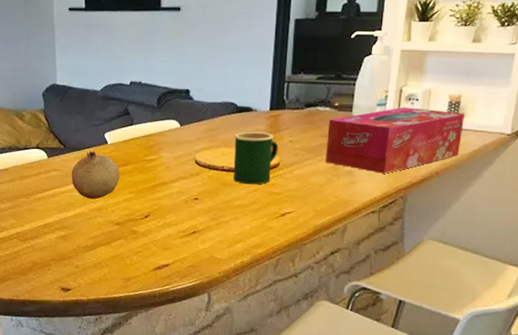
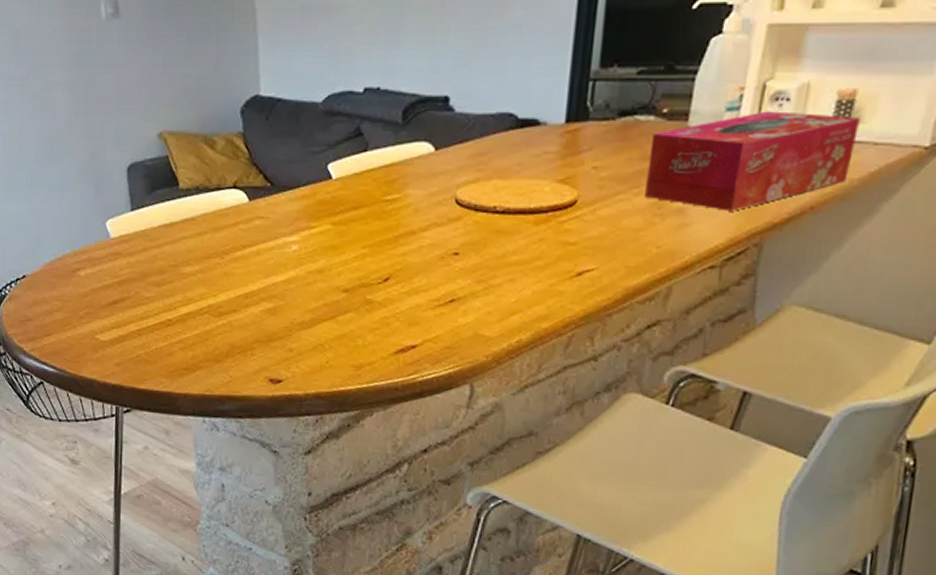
fruit: present [71,151,120,200] -> none [281,189,349,258]
mug: present [233,132,278,185] -> none [510,156,577,232]

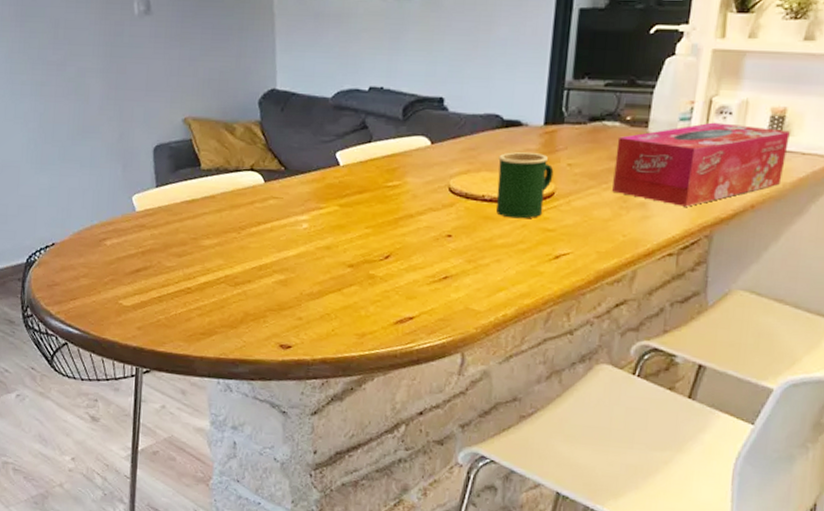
mug: none [510,156,577,232] -> present [496,152,554,219]

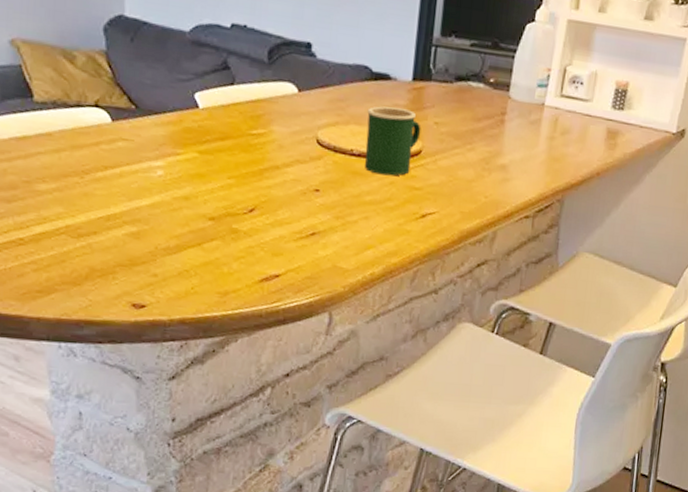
tissue box: present [612,122,790,207] -> none [476,90,631,171]

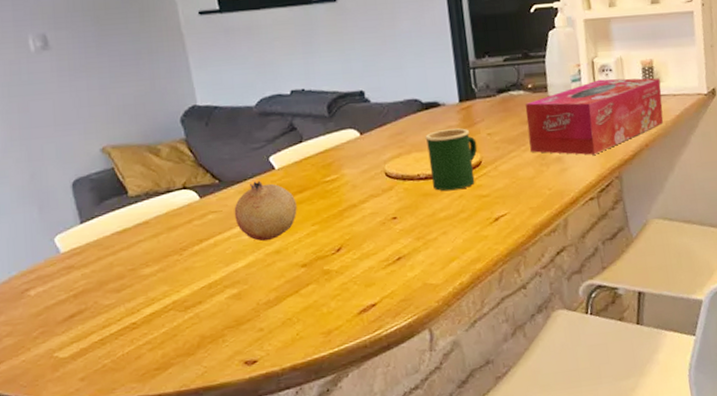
fruit: none [146,116,216,184] -> present [234,180,297,242]
tissue box: none [476,90,631,171] -> present [525,78,664,155]

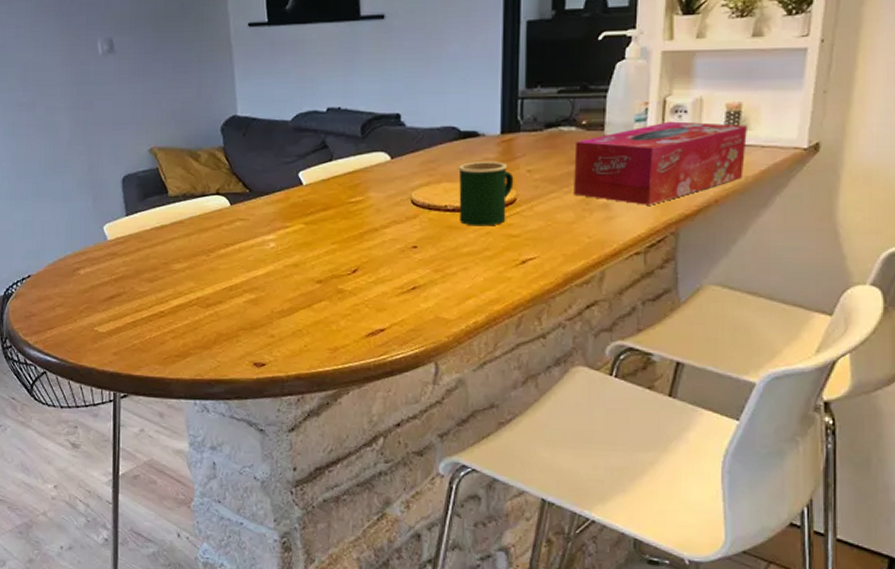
fruit: present [234,180,297,242] -> none [260,194,319,254]

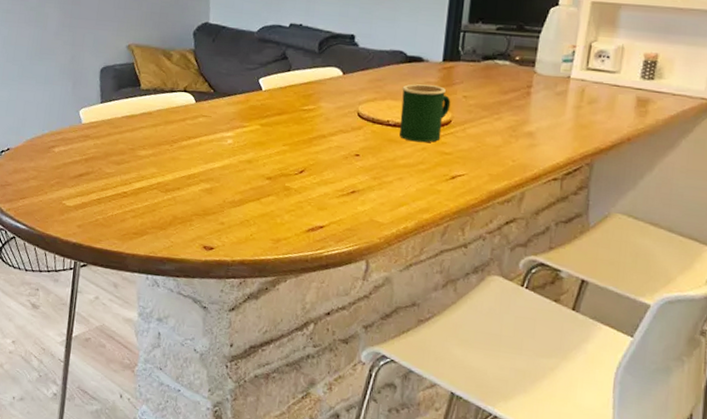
tissue box: present [574,121,747,205] -> none [503,64,661,138]

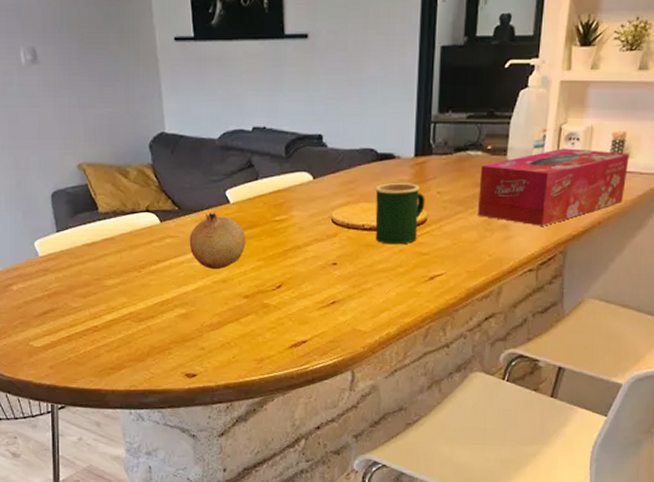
fruit: none [220,97,274,151] -> present [189,212,246,270]
tissue box: none [503,64,661,138] -> present [478,148,629,226]

